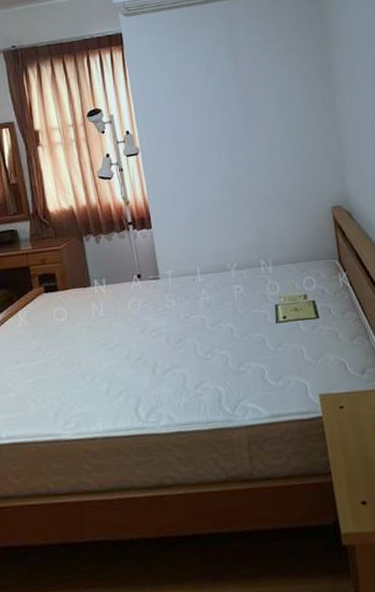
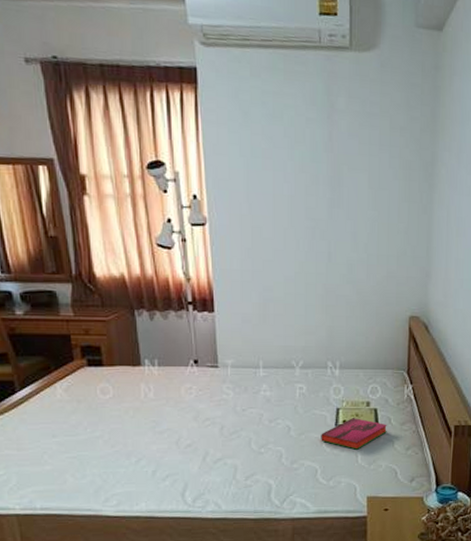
hardback book: none [263,312,328,345] -> present [321,418,387,450]

